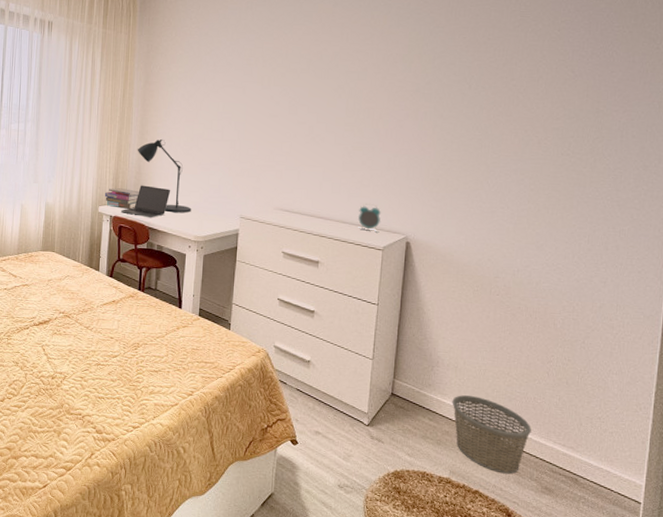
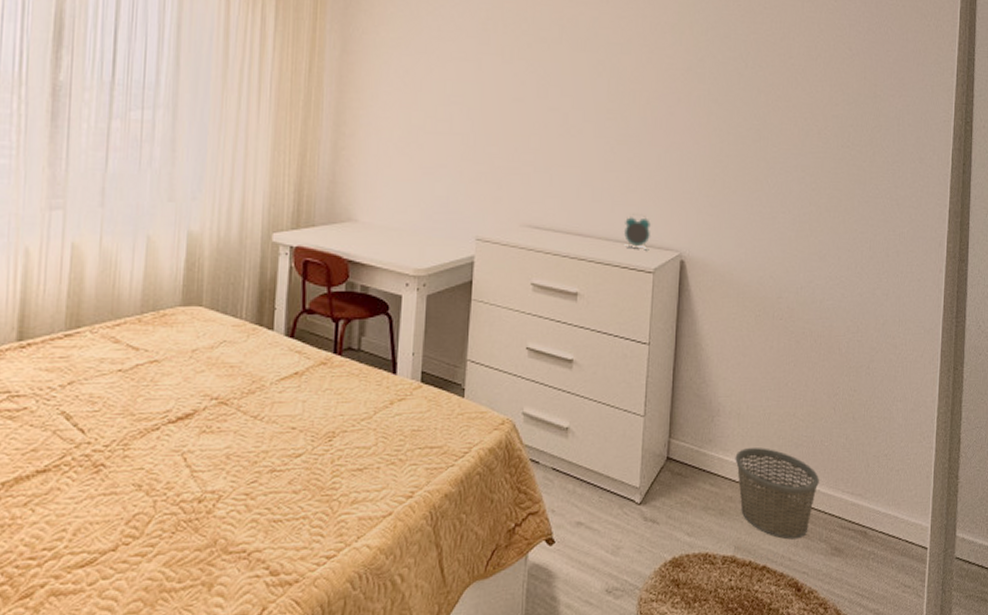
books: present [104,188,139,209] -> none [281,205,334,235]
laptop: present [120,185,171,218] -> none [305,199,380,247]
desk lamp: present [137,139,192,214] -> none [330,133,410,238]

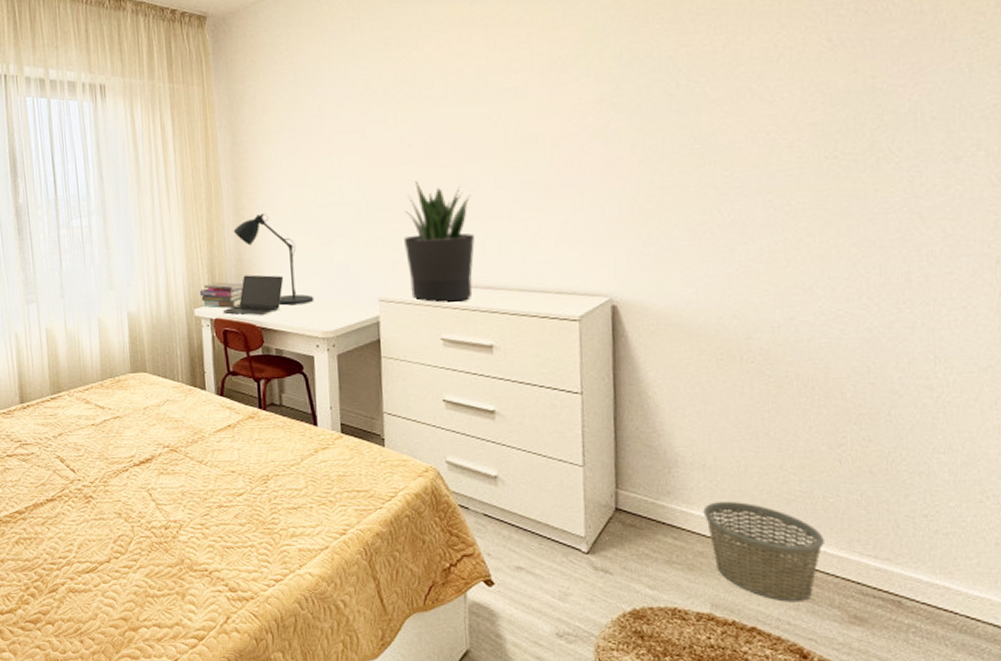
books: none [281,205,334,235] -> present [199,282,243,308]
laptop: none [305,199,380,247] -> present [222,274,284,316]
desk lamp: none [330,133,410,238] -> present [233,214,314,306]
planter: none [507,120,573,248] -> present [404,181,475,304]
alarm clock: present [624,212,650,249] -> none [540,260,571,297]

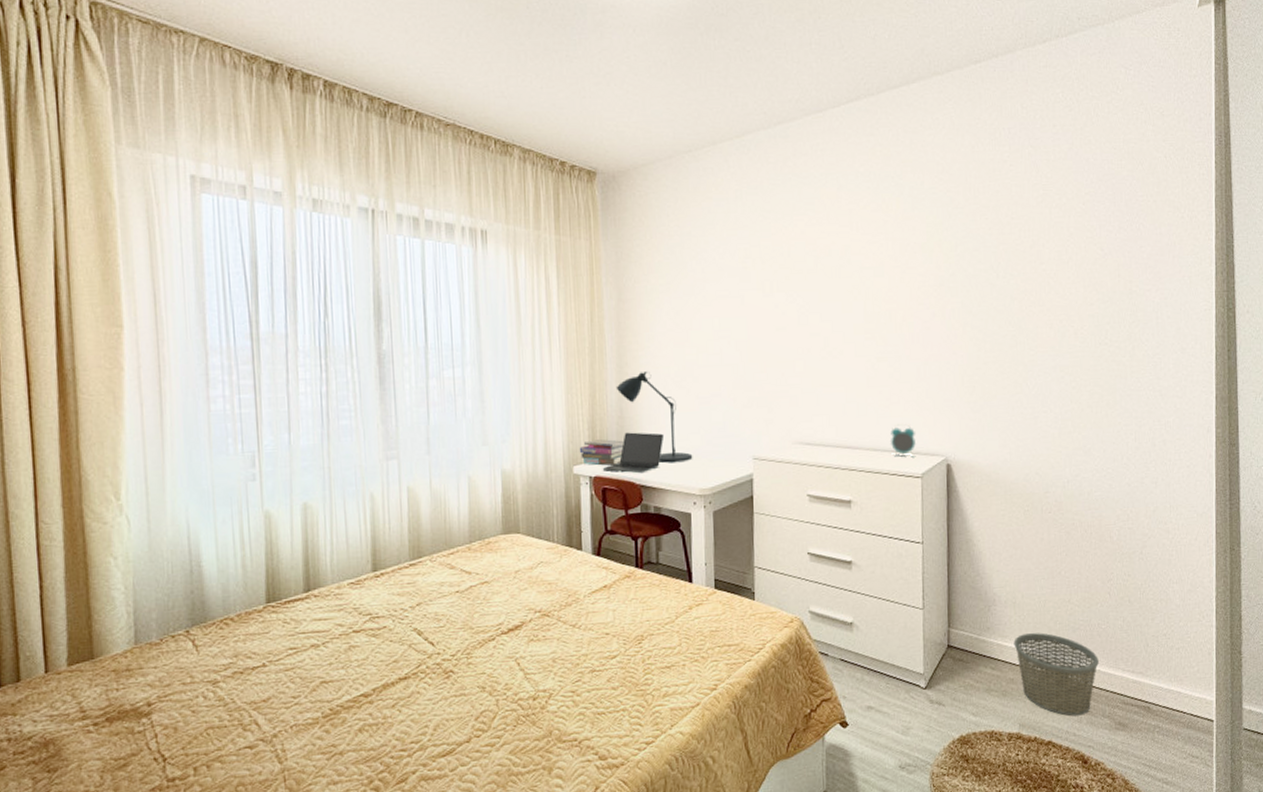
planter: present [404,181,475,304] -> none [777,346,837,462]
alarm clock: none [540,260,571,297] -> present [891,423,916,456]

